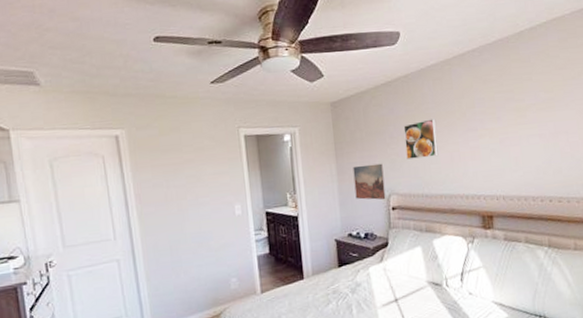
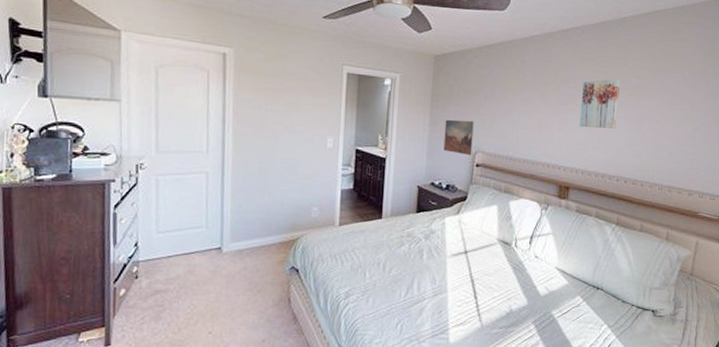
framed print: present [403,119,439,159] -> none [497,86,531,123]
wall art: none [489,96,531,152] -> present [579,79,620,129]

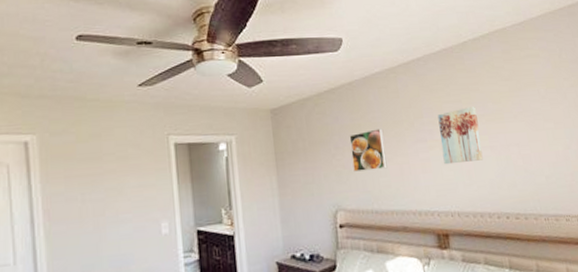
wall art: present [443,119,474,156] -> none [295,176,333,217]
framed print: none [497,86,531,123] -> present [349,128,388,172]

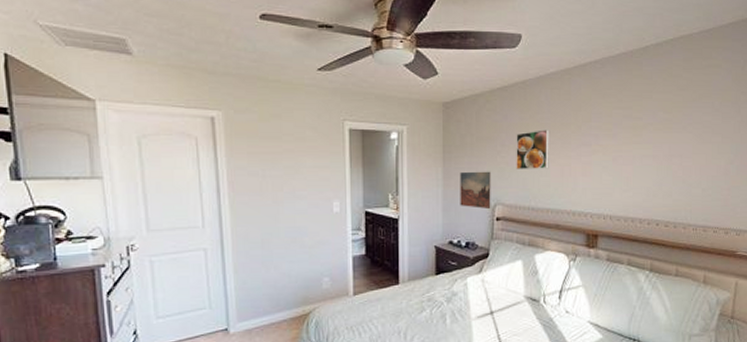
wall art: none [295,176,333,217] -> present [460,171,491,210]
wall art: present [437,107,483,165] -> none [605,115,645,170]

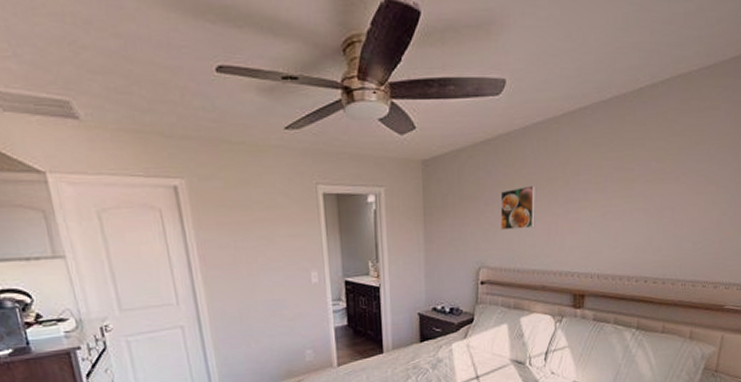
wall art: present [460,171,491,210] -> none [442,233,475,273]

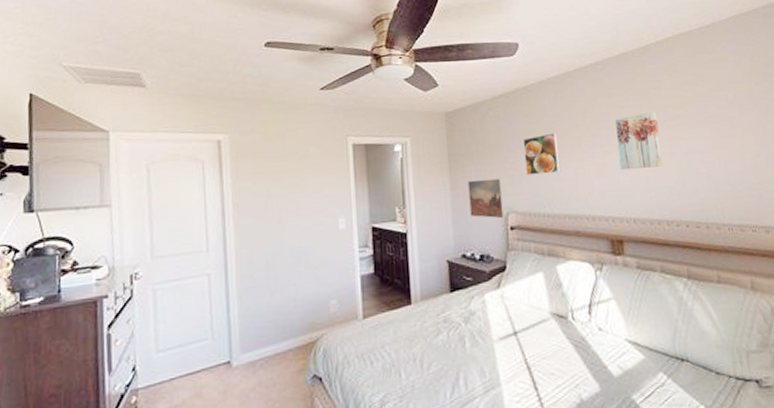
wall art: none [442,233,475,273] -> present [467,178,504,219]
wall art: none [593,165,637,227] -> present [615,112,663,171]

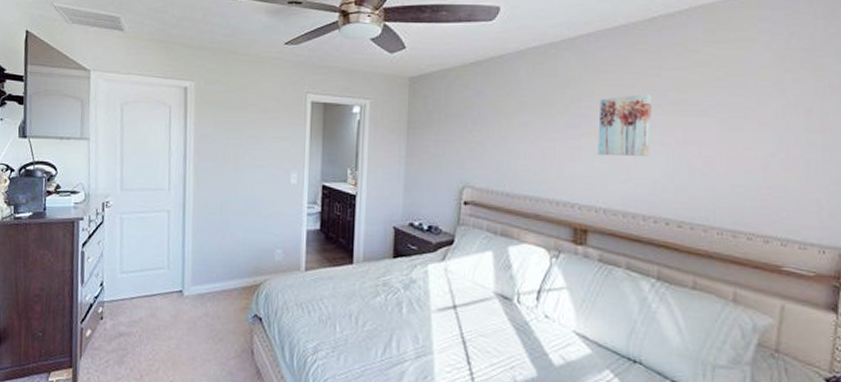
wall art: present [467,178,504,219] -> none [423,149,459,192]
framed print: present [522,133,561,175] -> none [489,108,531,152]

